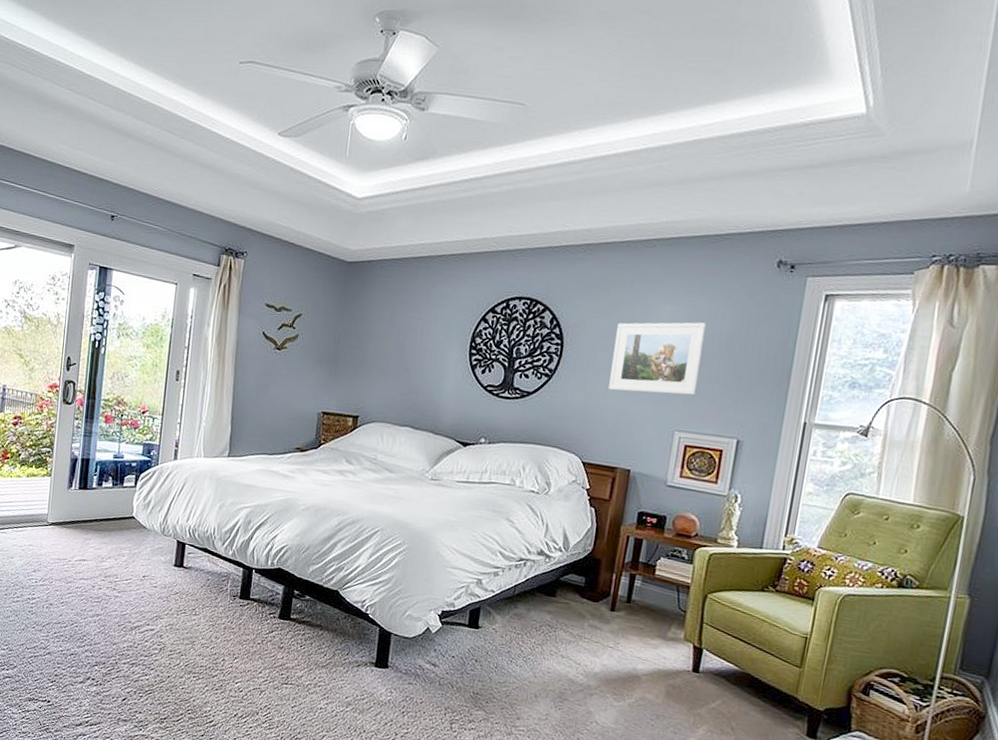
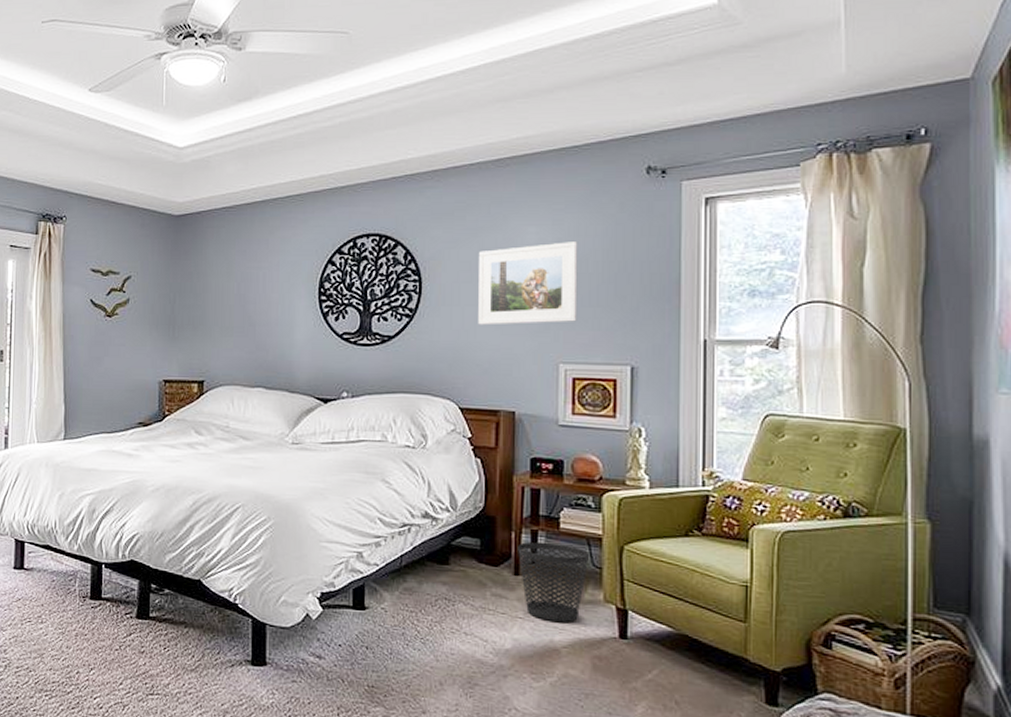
wastebasket: none [616,584,678,655] -> present [518,542,590,622]

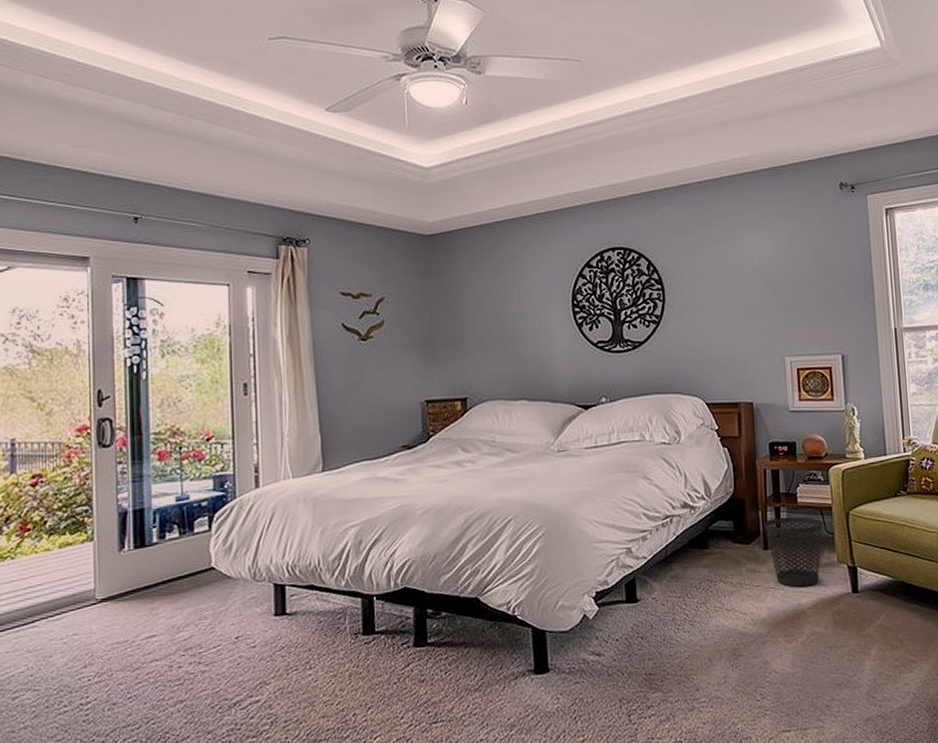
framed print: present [478,242,578,325] -> none [712,249,797,327]

